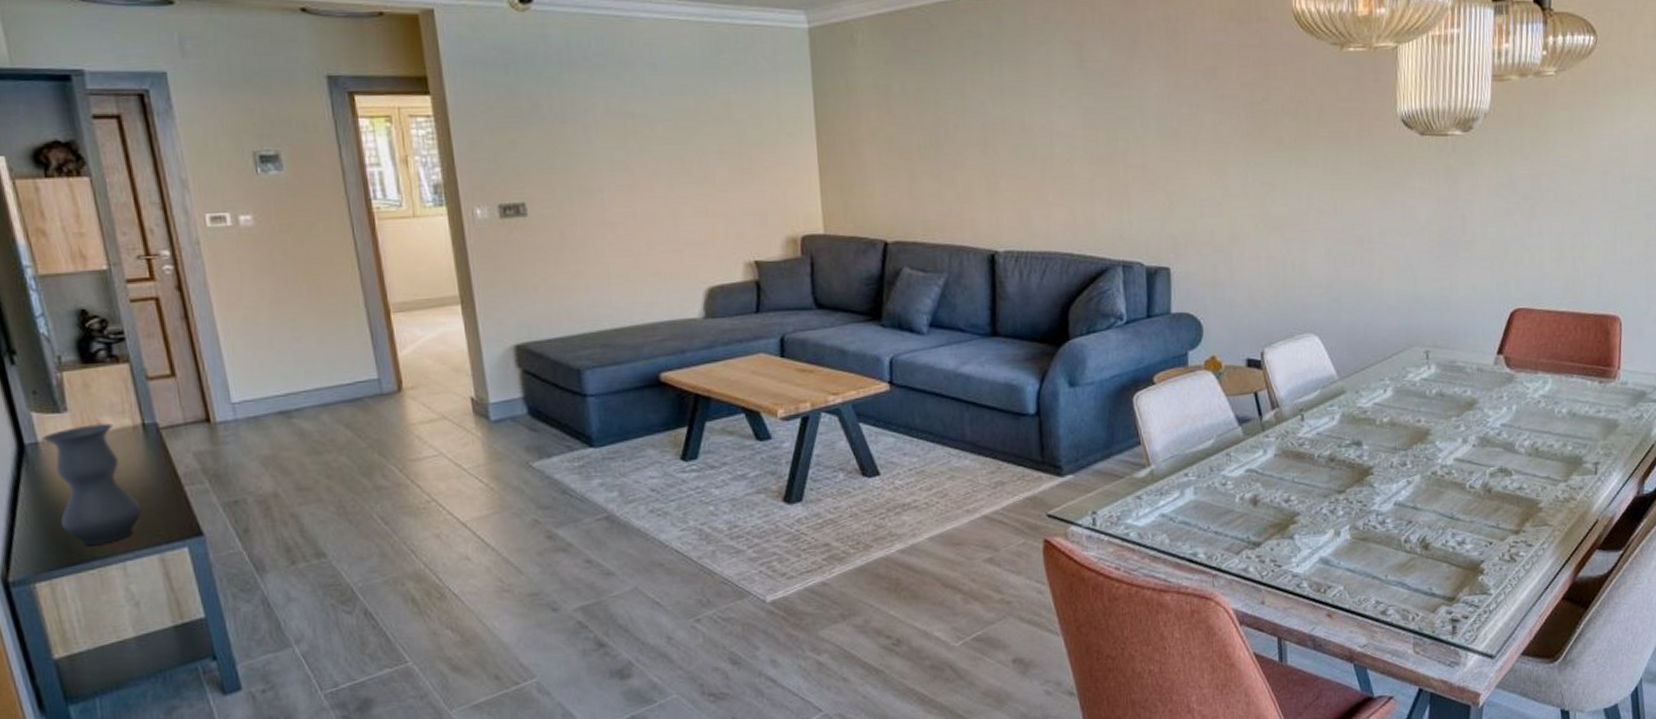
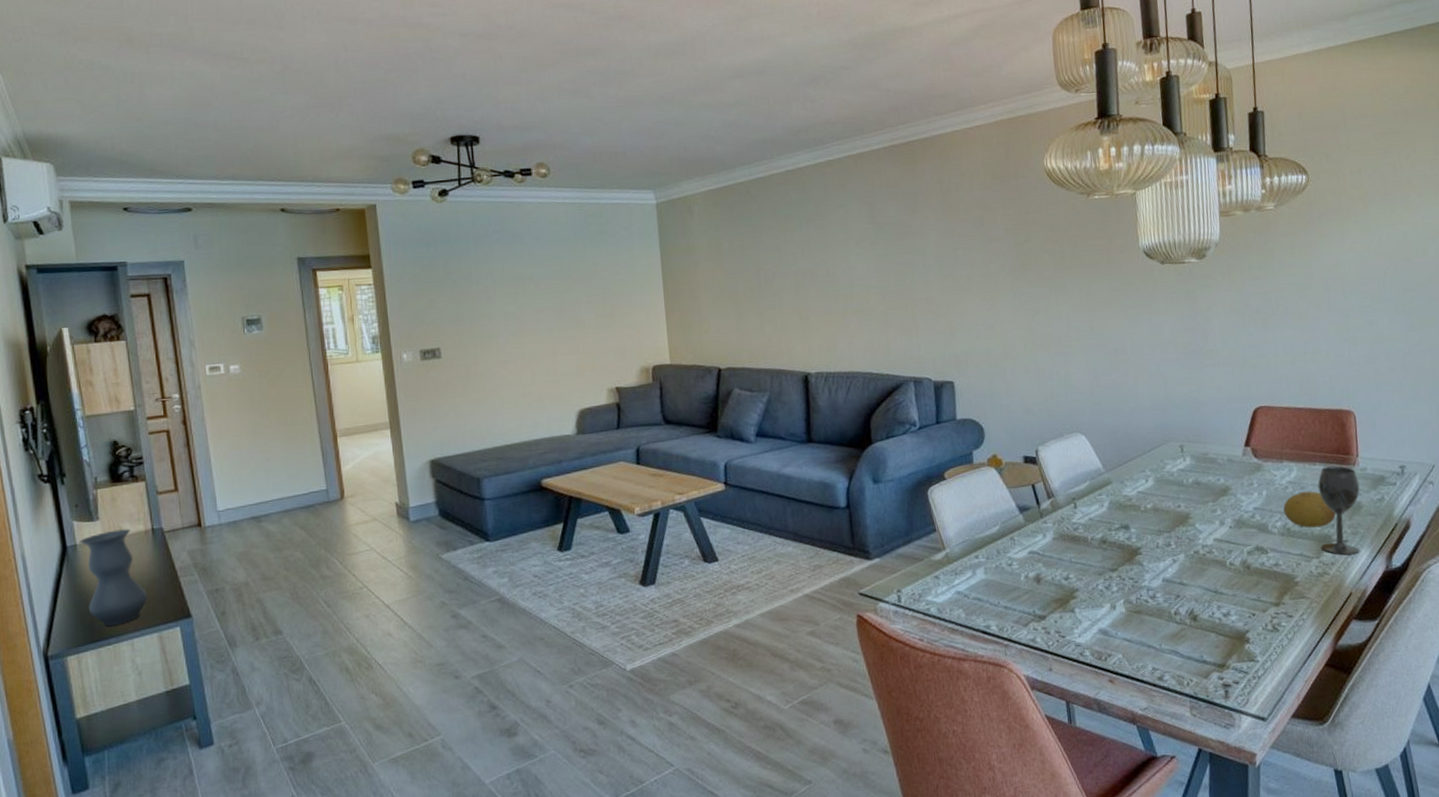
fruit: none [1533,406,1590,448] -> present [1283,491,1336,528]
wine glass: none [1570,379,1618,479] -> present [1317,466,1360,555]

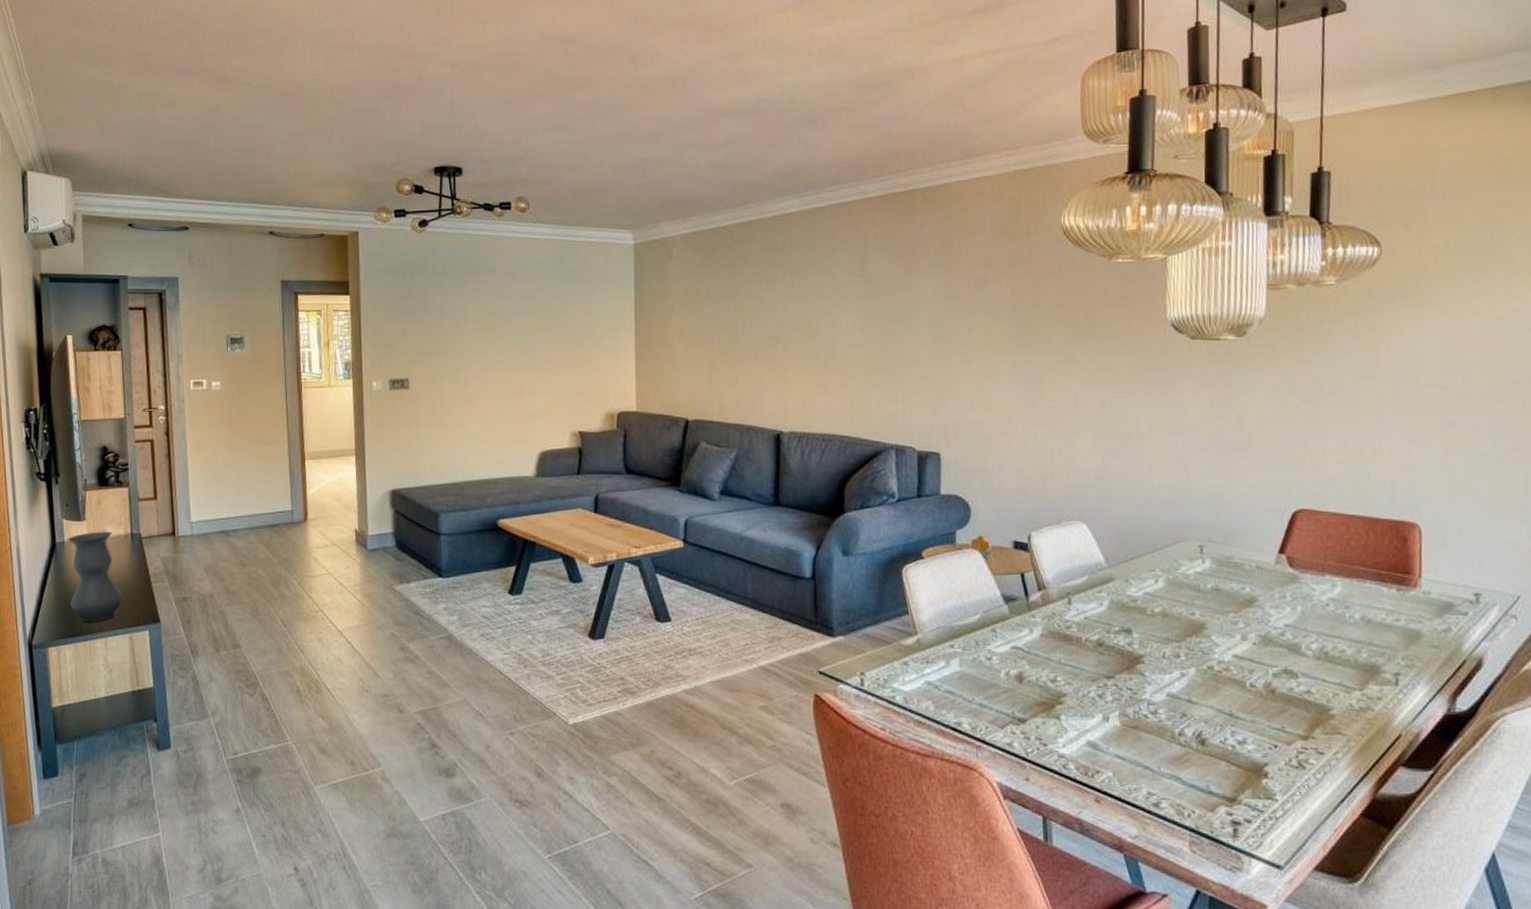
fruit: present [1283,491,1336,528] -> none [1321,611,1388,654]
wine glass: present [1317,466,1360,555] -> none [1366,586,1421,691]

